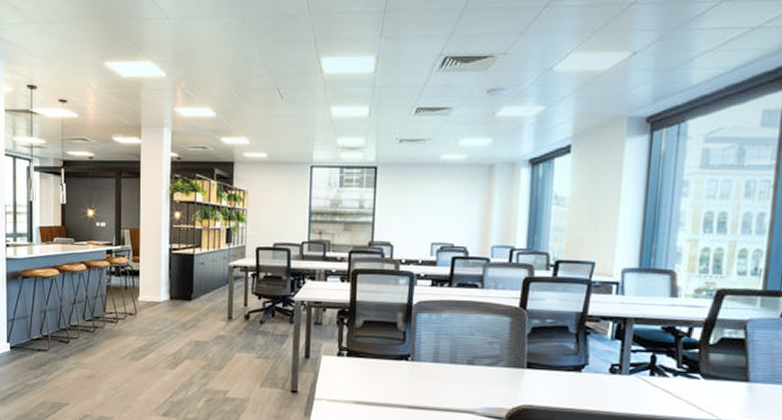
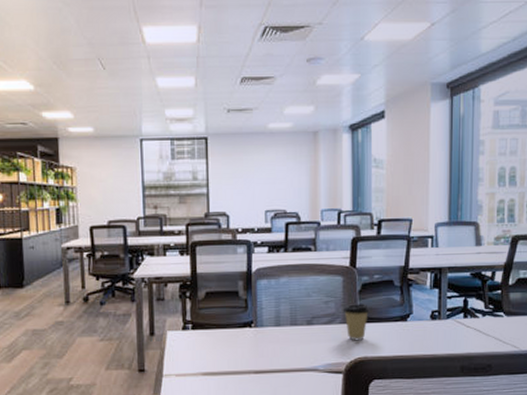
coffee cup: none [508,347,539,388] -> present [342,303,370,341]

